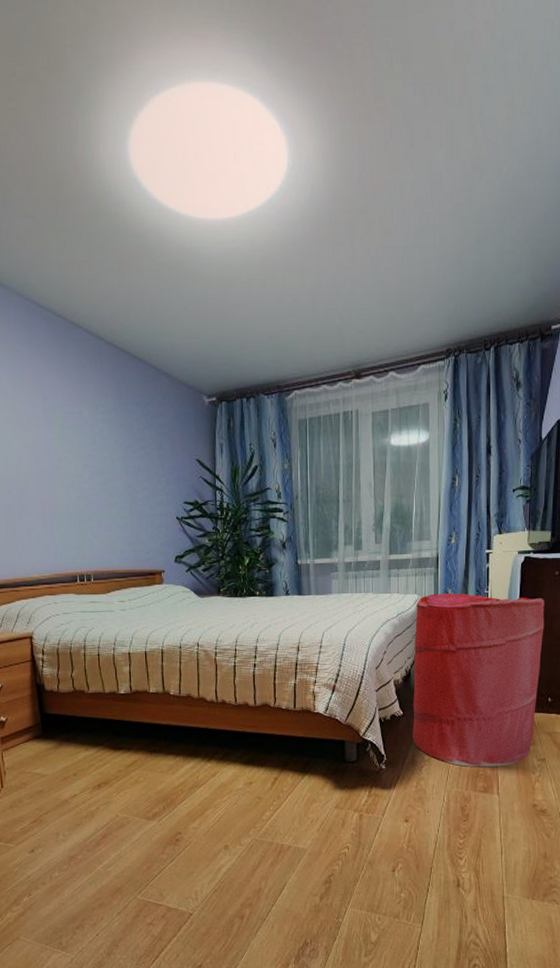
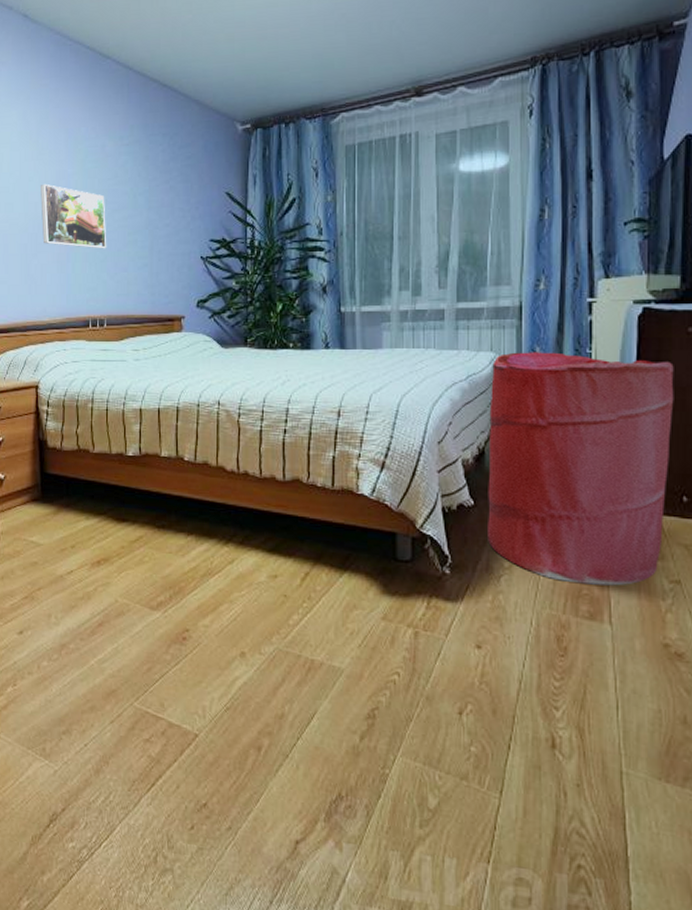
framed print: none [21,448,90,510] -> present [40,183,107,249]

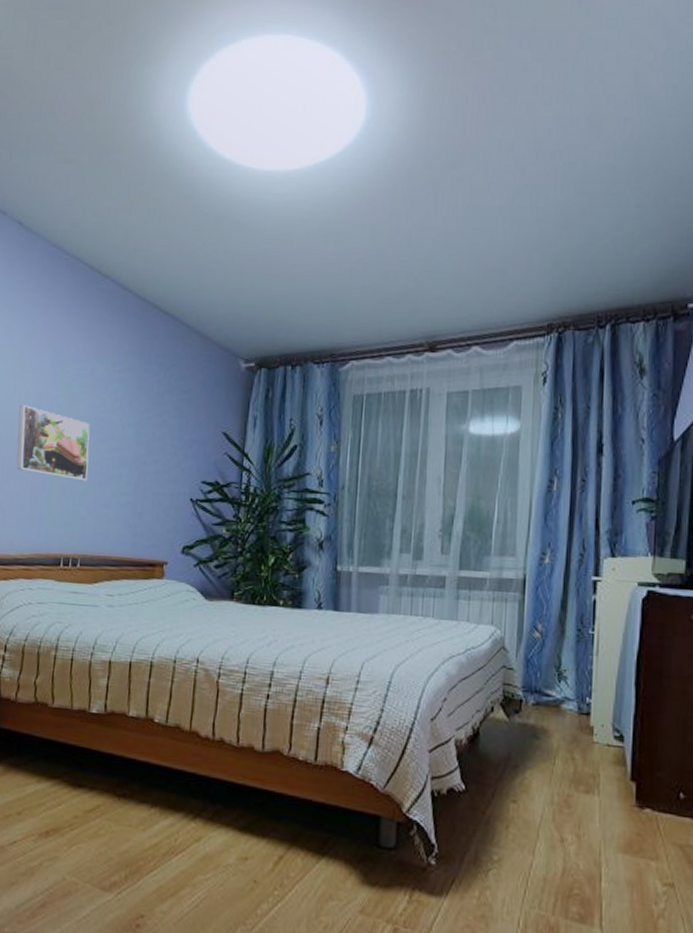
laundry hamper: present [488,352,674,586] -> none [477,627,676,887]

